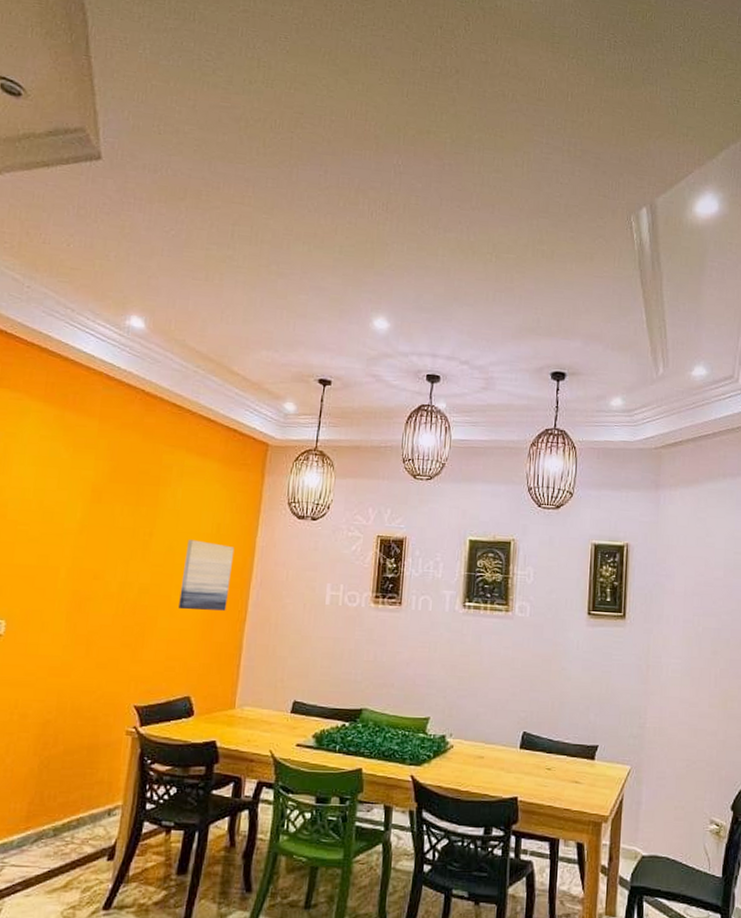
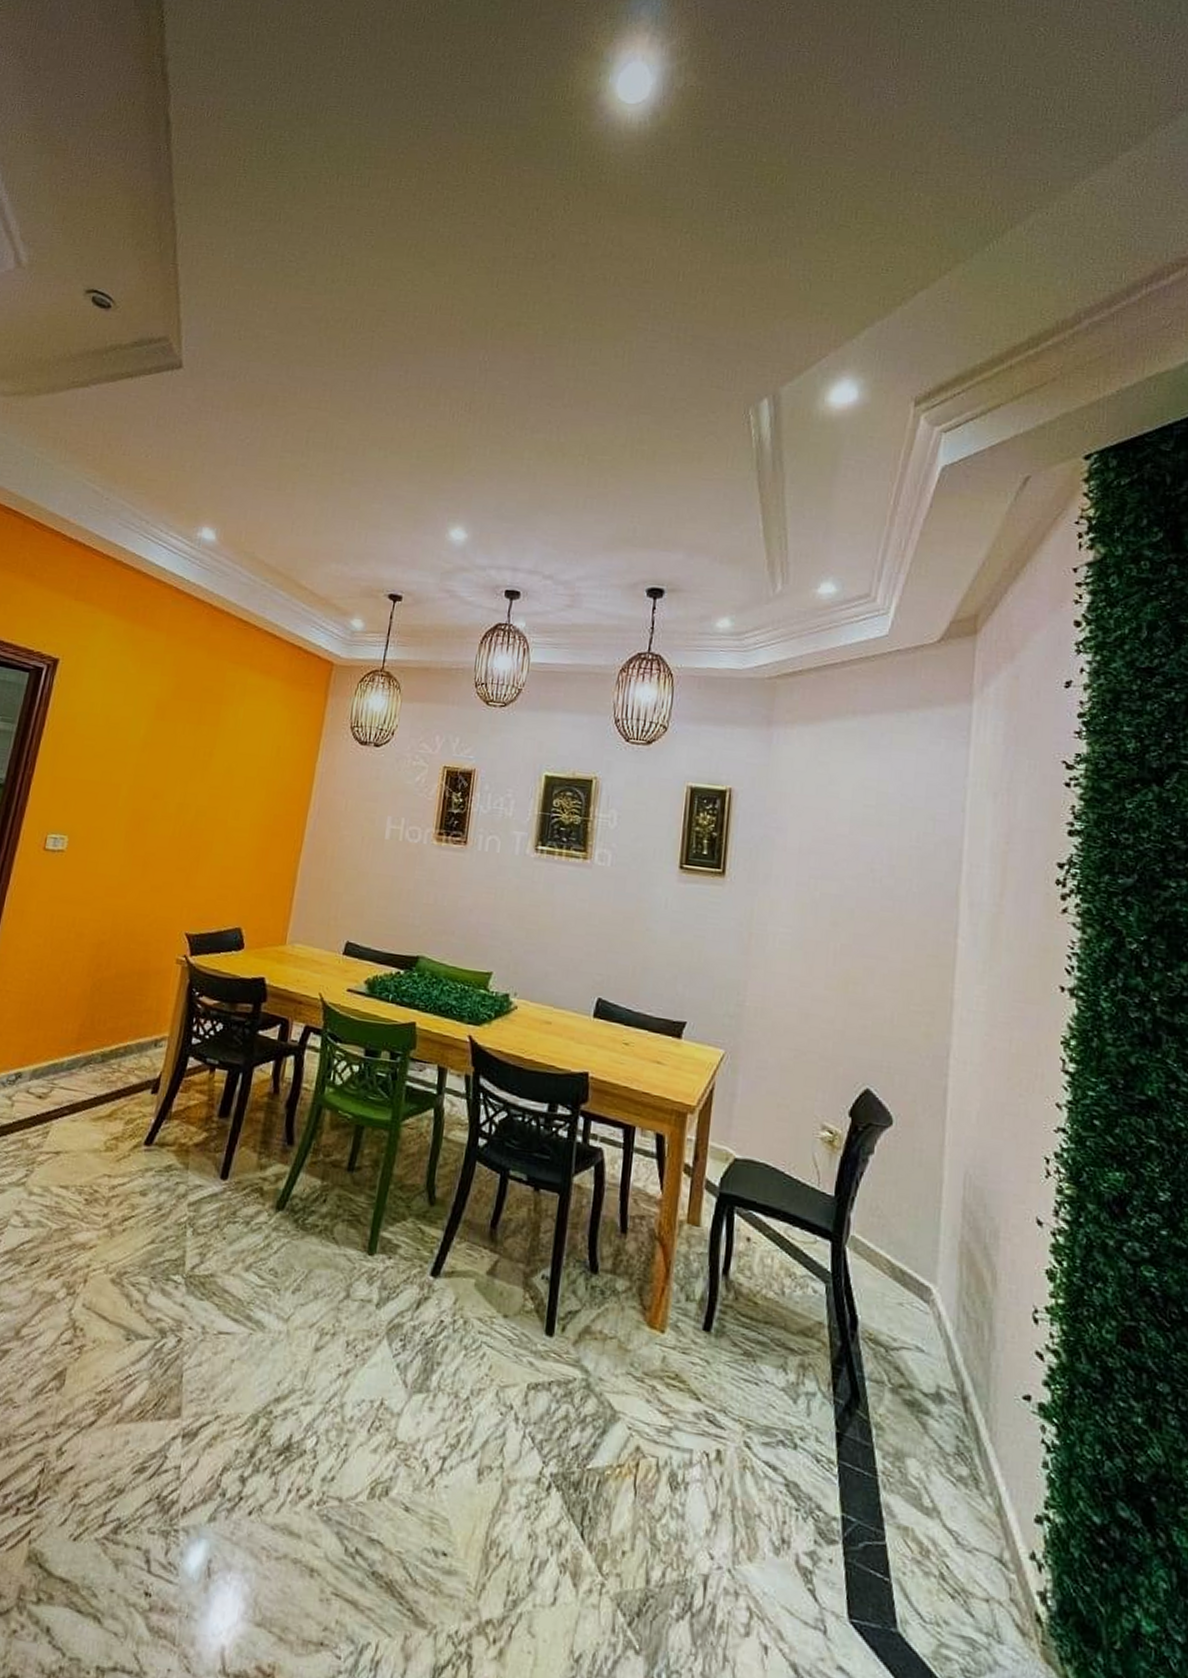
wall art: present [179,540,235,611] -> none [234,762,294,839]

